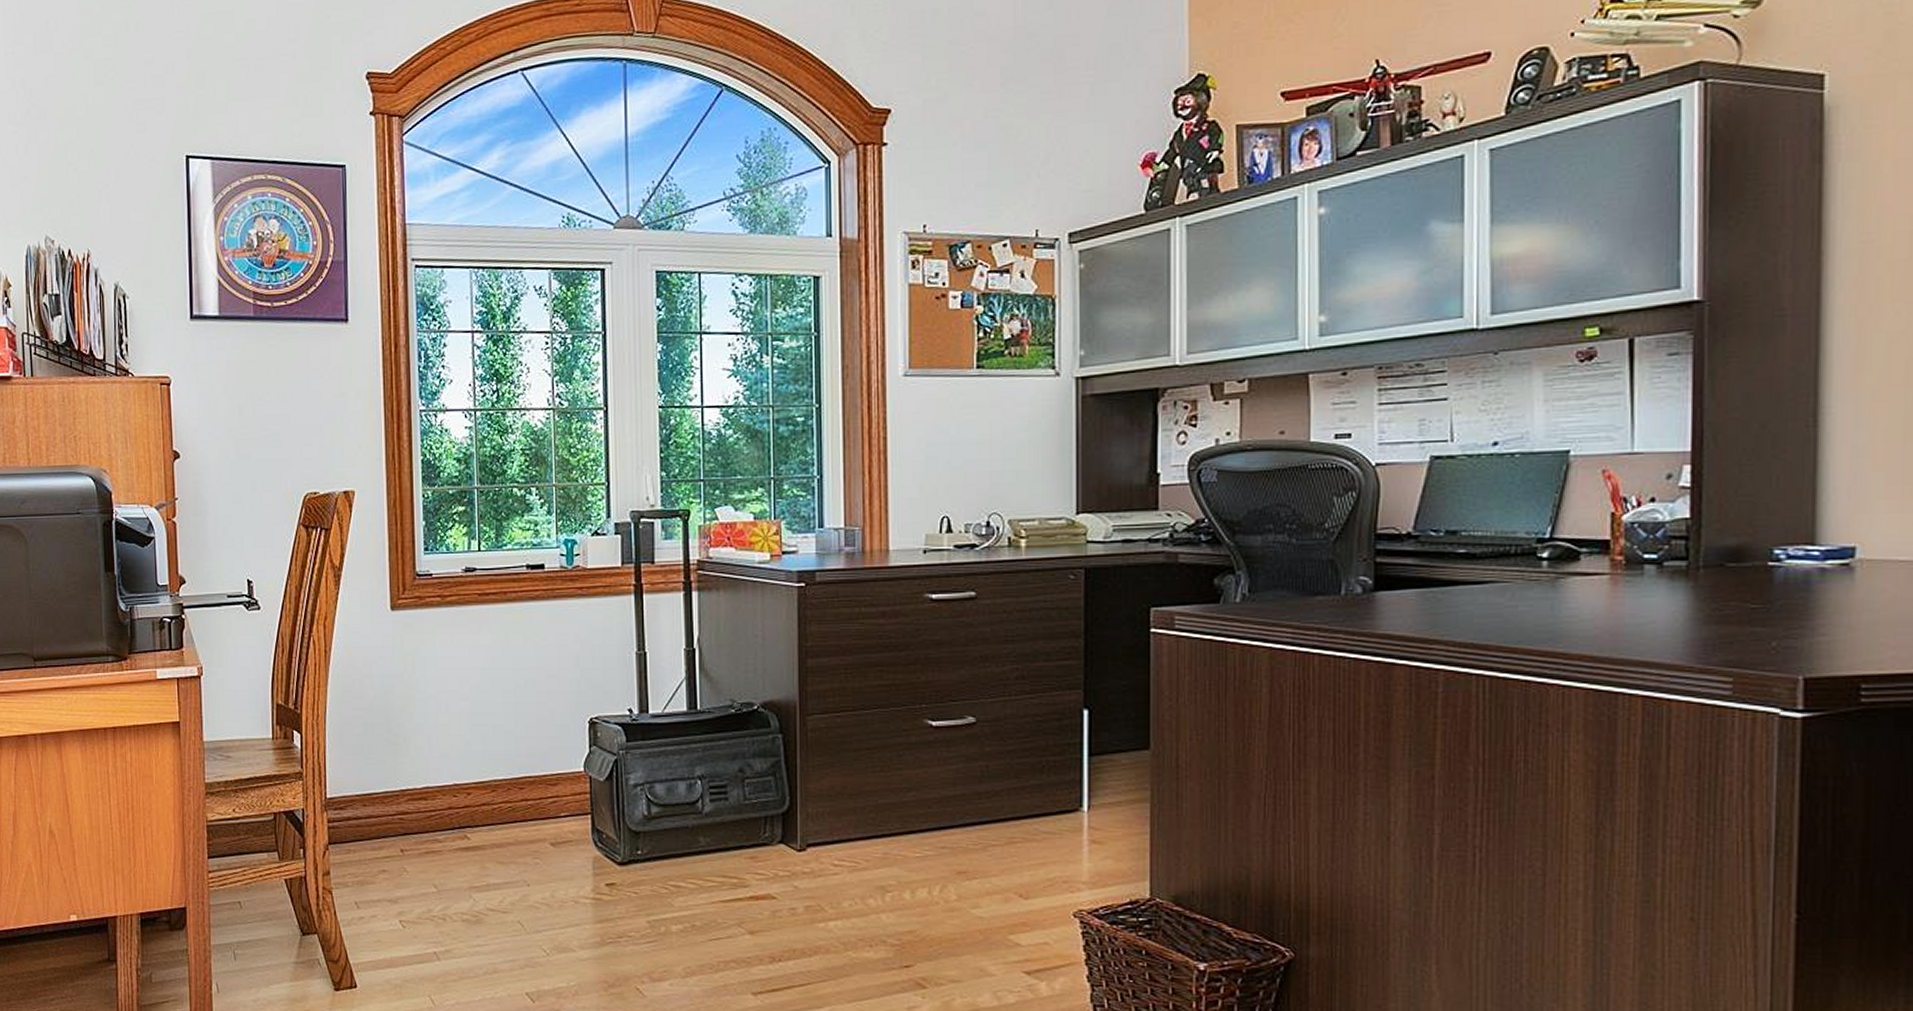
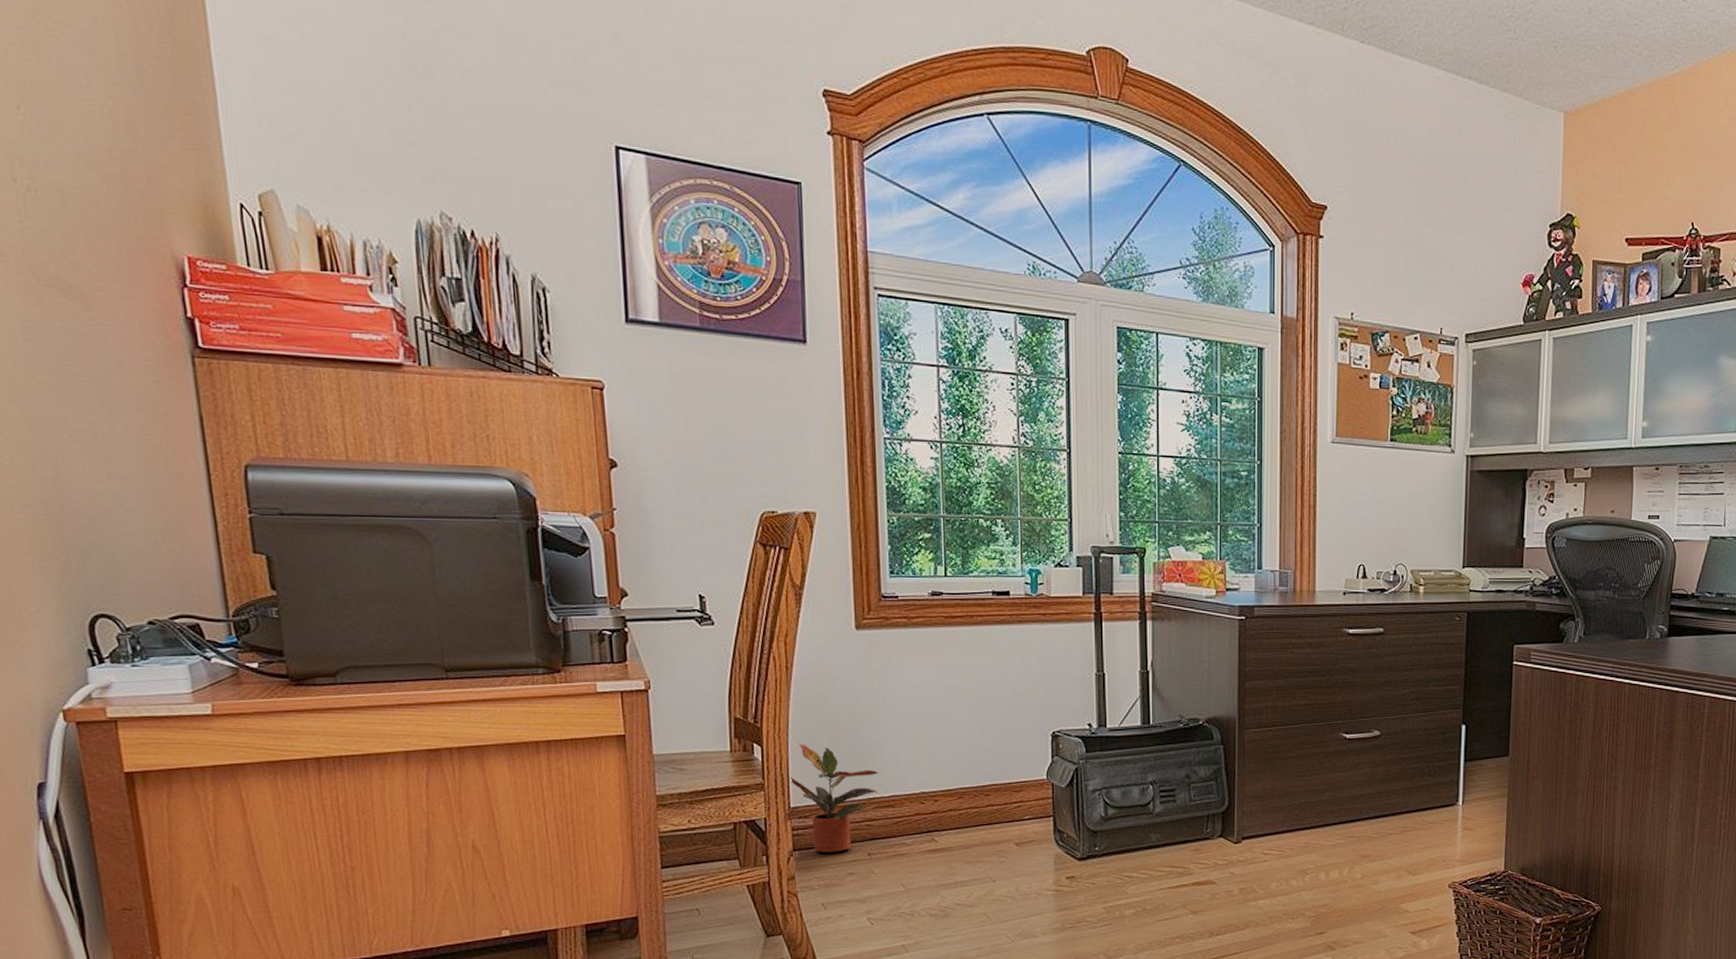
potted plant: none [324,731,411,848] -> present [787,744,878,854]

